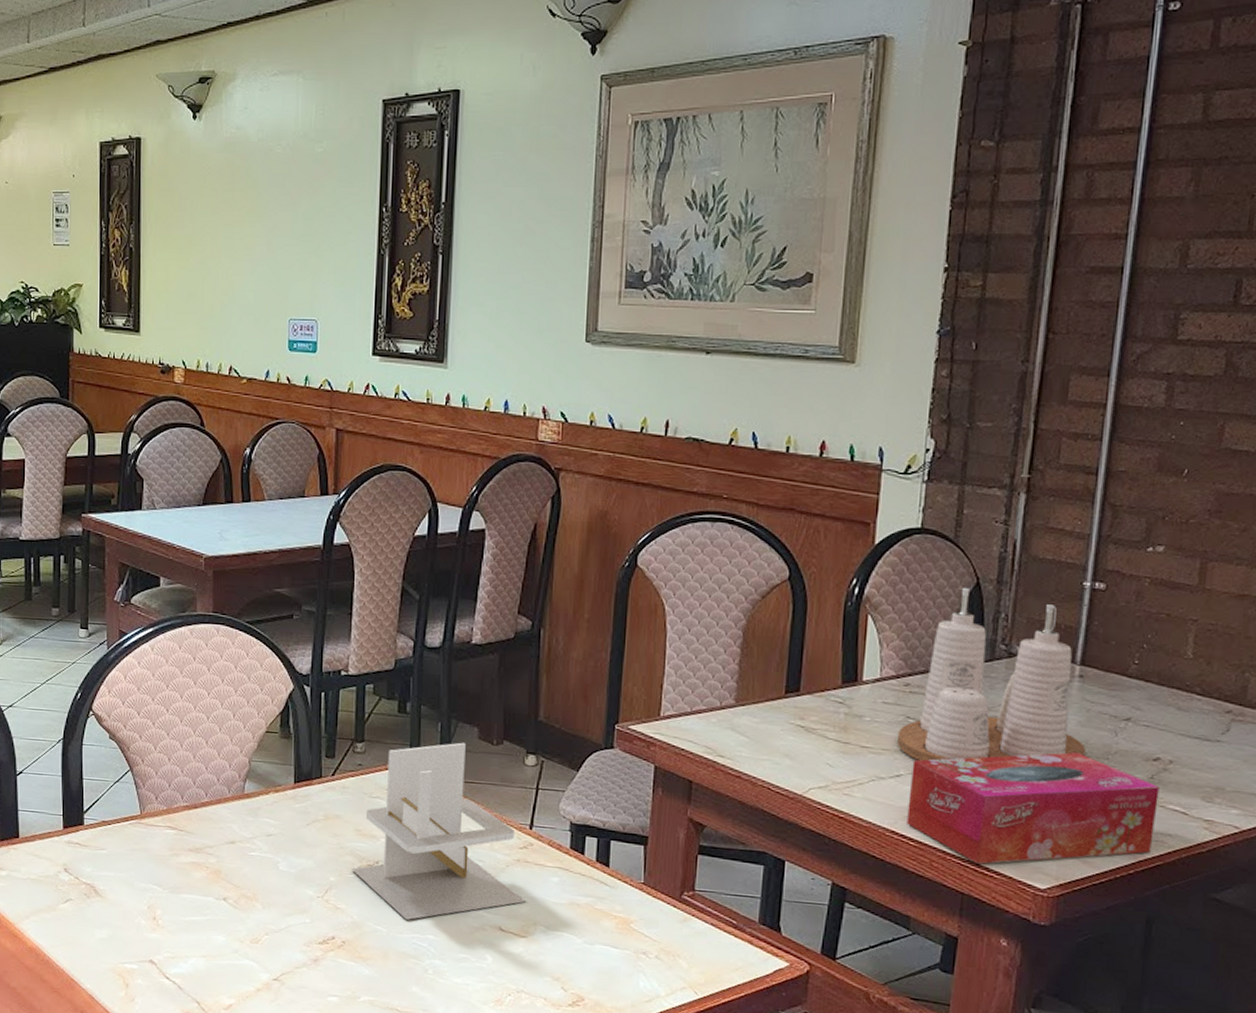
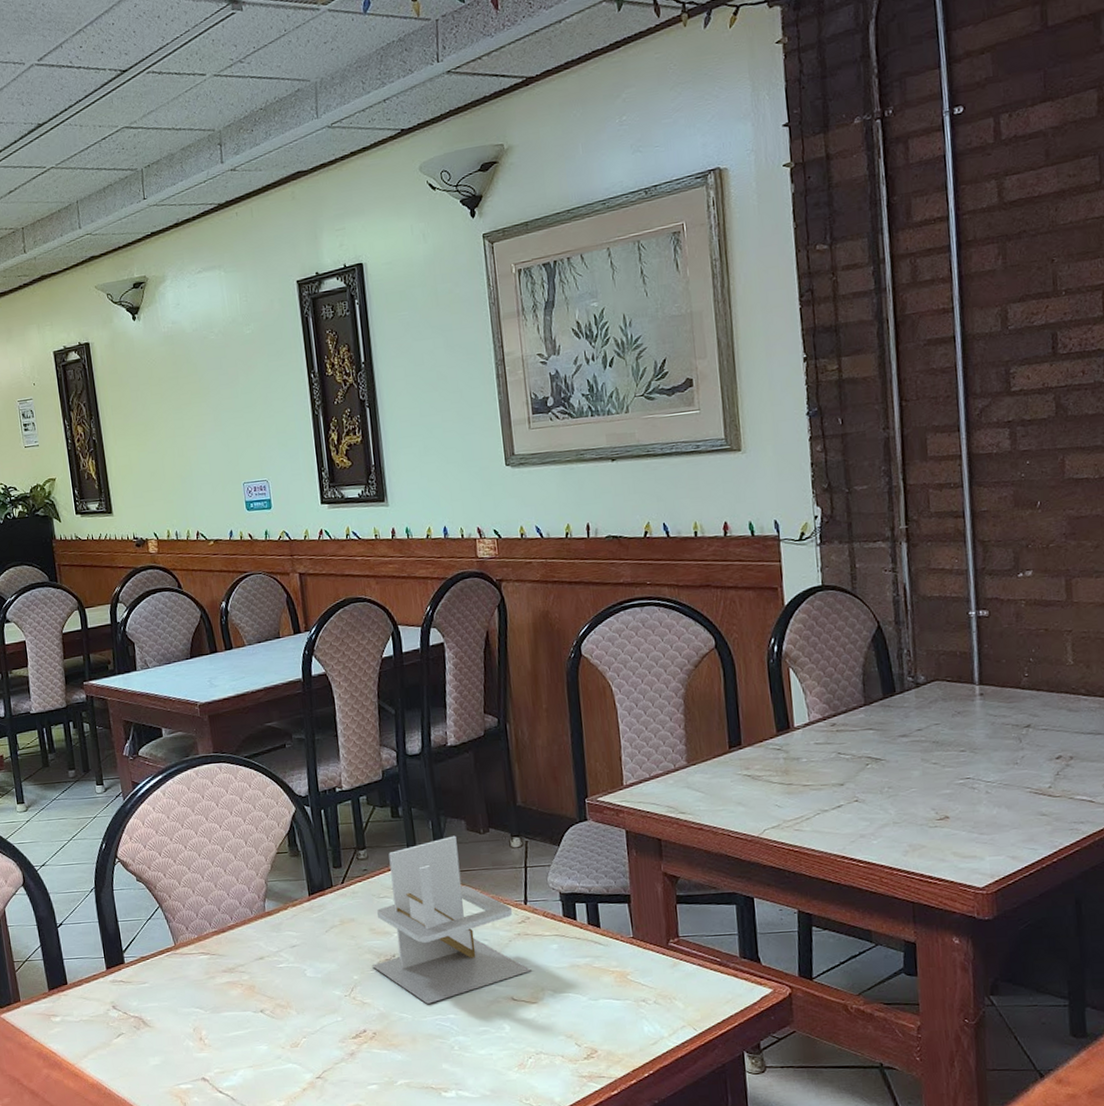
condiment set: present [897,587,1086,762] -> none [833,631,997,791]
tissue box: present [907,752,1160,864] -> none [850,762,1069,874]

